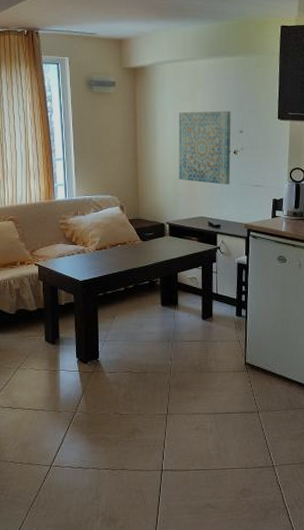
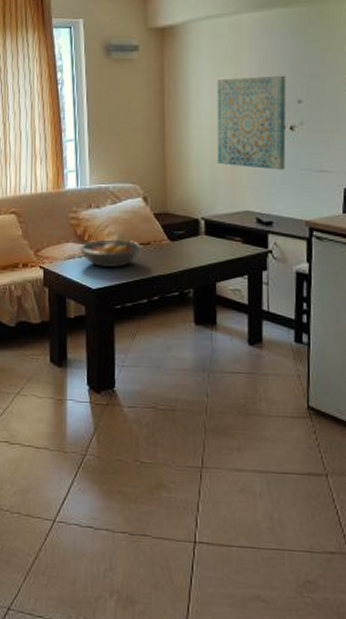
fruit bowl: none [68,240,120,264] -> present [79,239,142,268]

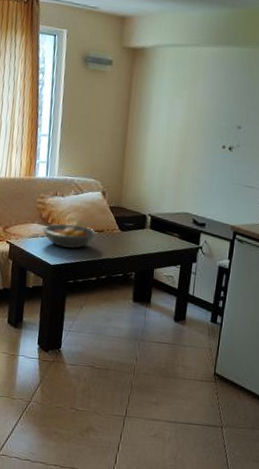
wall art: present [217,75,286,170] -> none [167,100,231,182]

